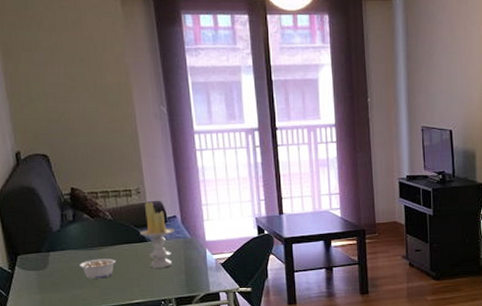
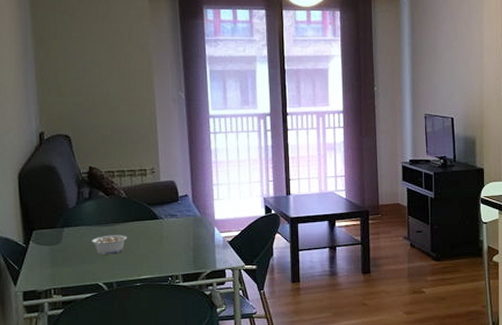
candle: present [139,201,175,268] -> none [151,180,186,245]

